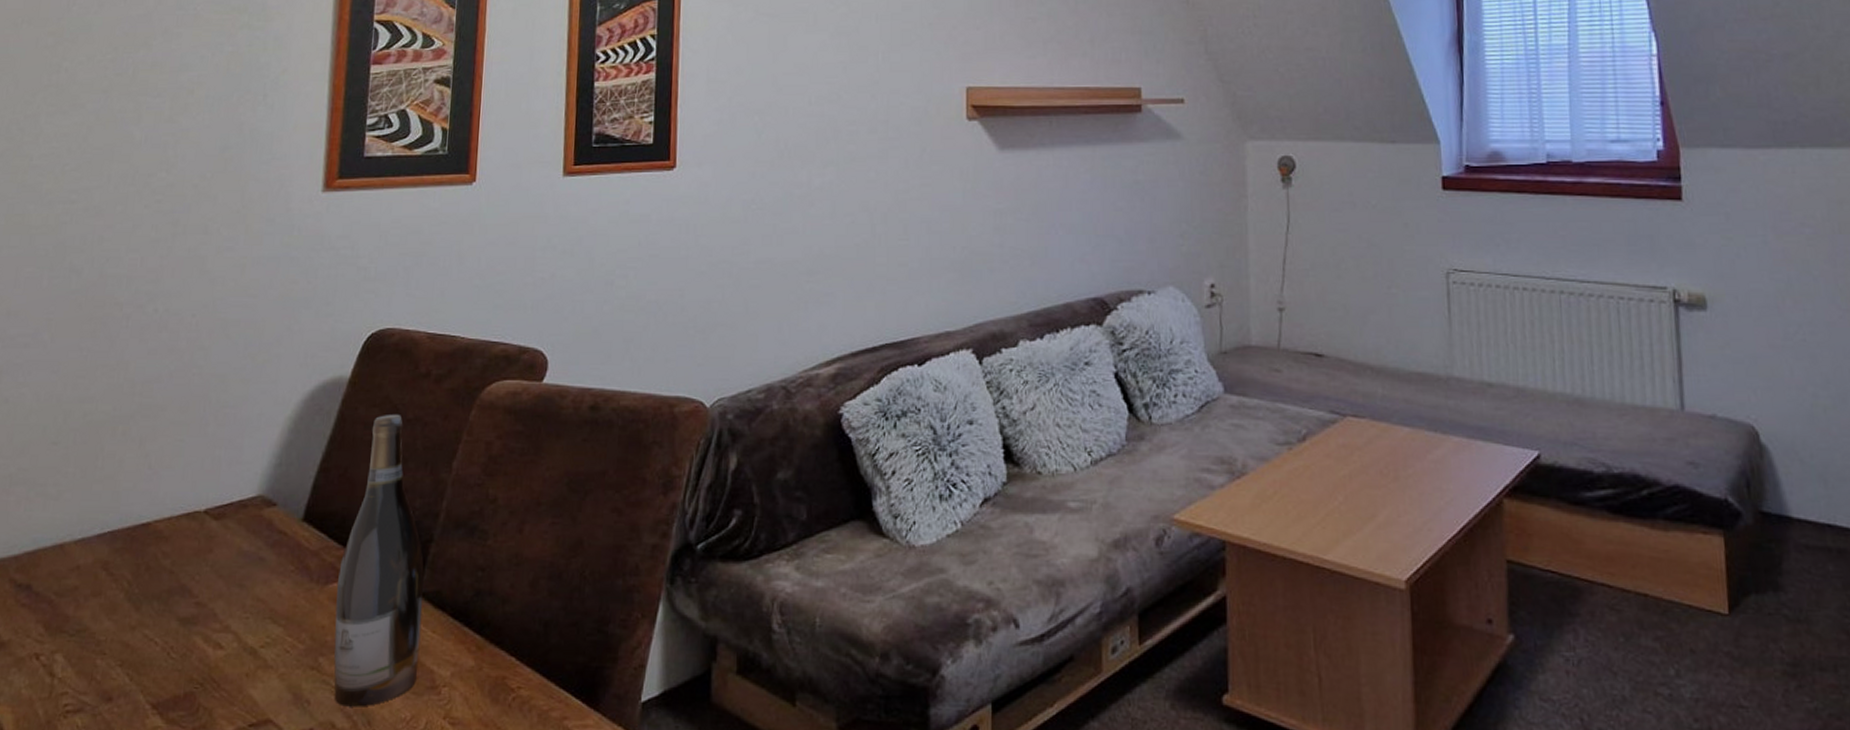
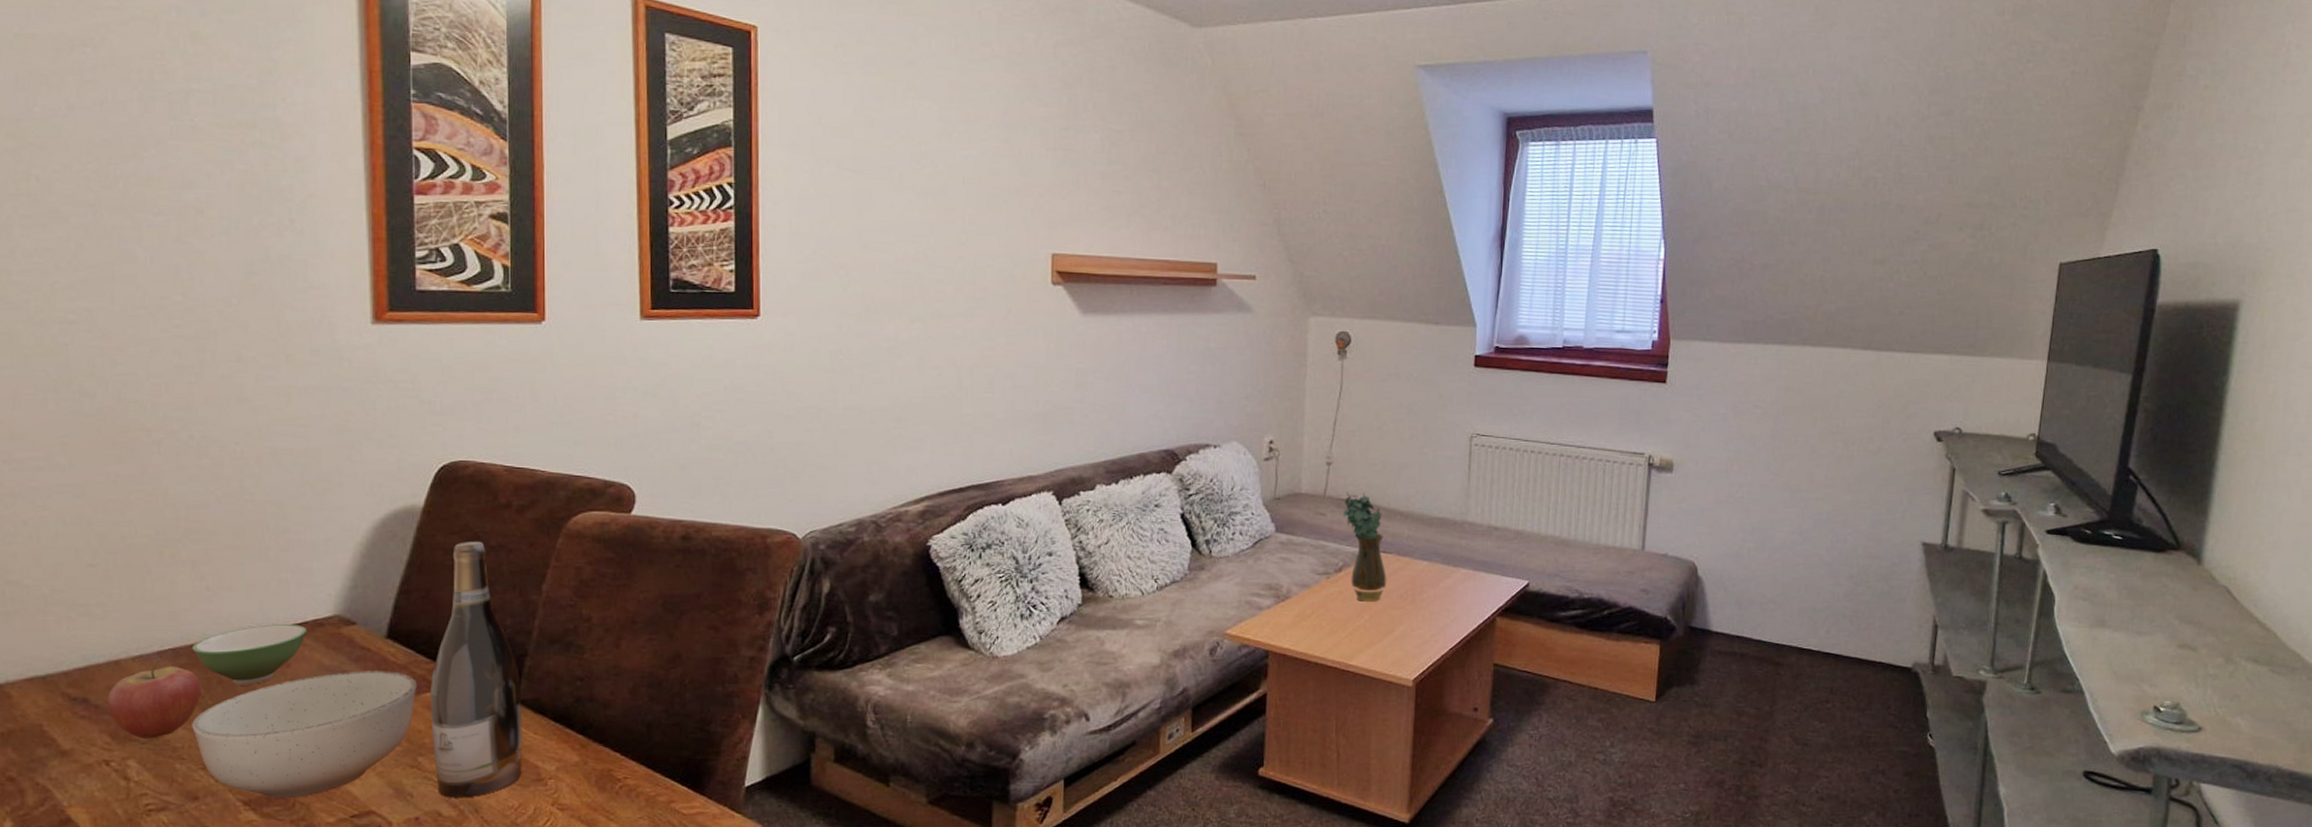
fruit: none [46,538,132,630] -> present [106,655,202,739]
bowl: none [117,557,326,703] -> present [192,671,417,799]
bowl: none [128,505,232,572] -> present [192,624,307,685]
vase: none [1302,342,1362,480] -> present [1343,491,1387,603]

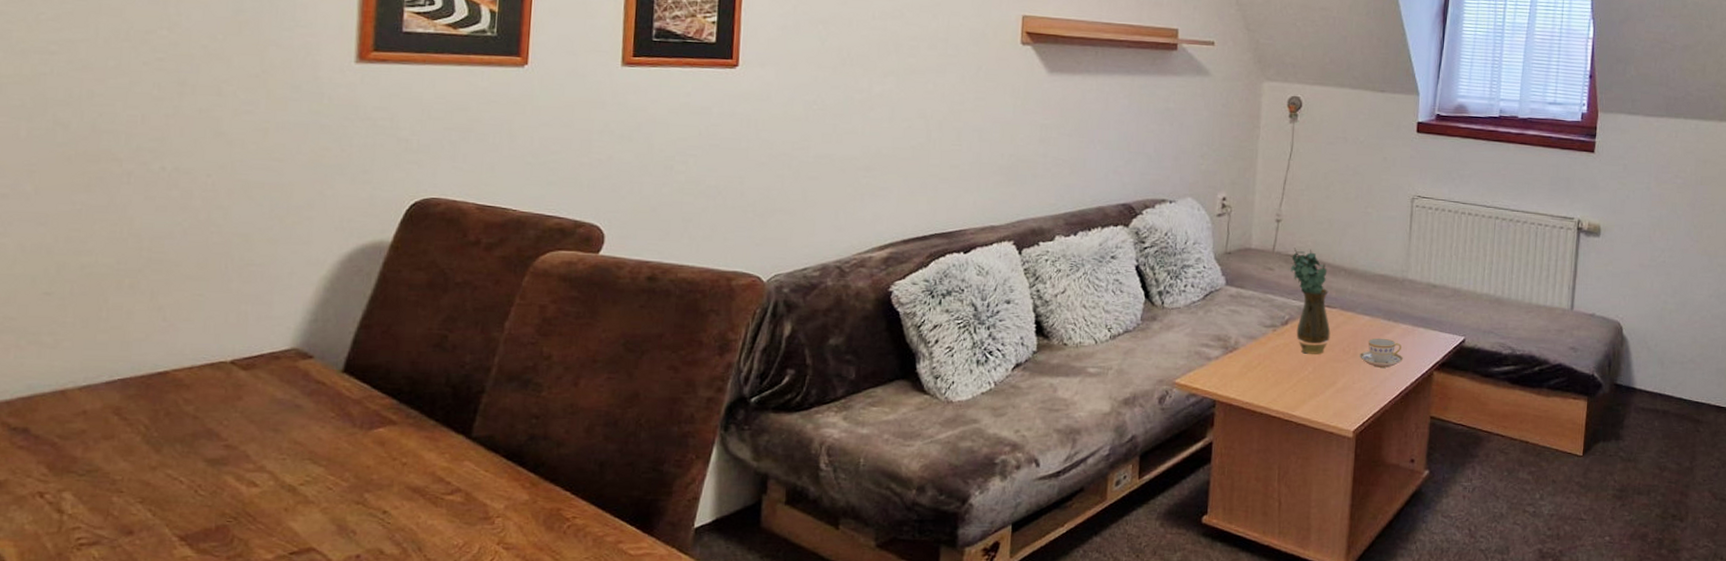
fruit: present [106,655,202,739] -> none [47,385,148,471]
bowl: present [192,624,307,685] -> none [142,356,263,418]
bowl: present [192,671,417,799] -> none [134,405,370,534]
wine bottle: present [429,541,522,798] -> none [380,277,476,536]
teacup: none [1417,583,1465,614] -> present [1359,338,1404,368]

